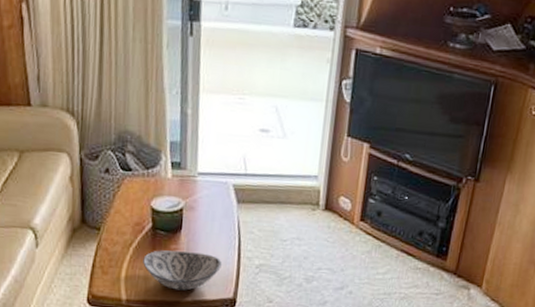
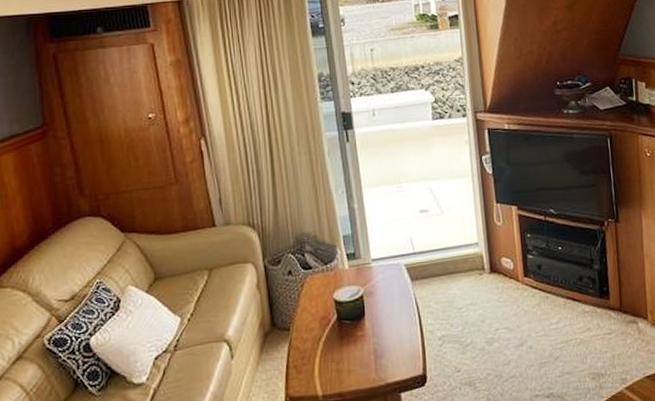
decorative bowl: present [143,250,222,291] -> none [333,334,407,377]

